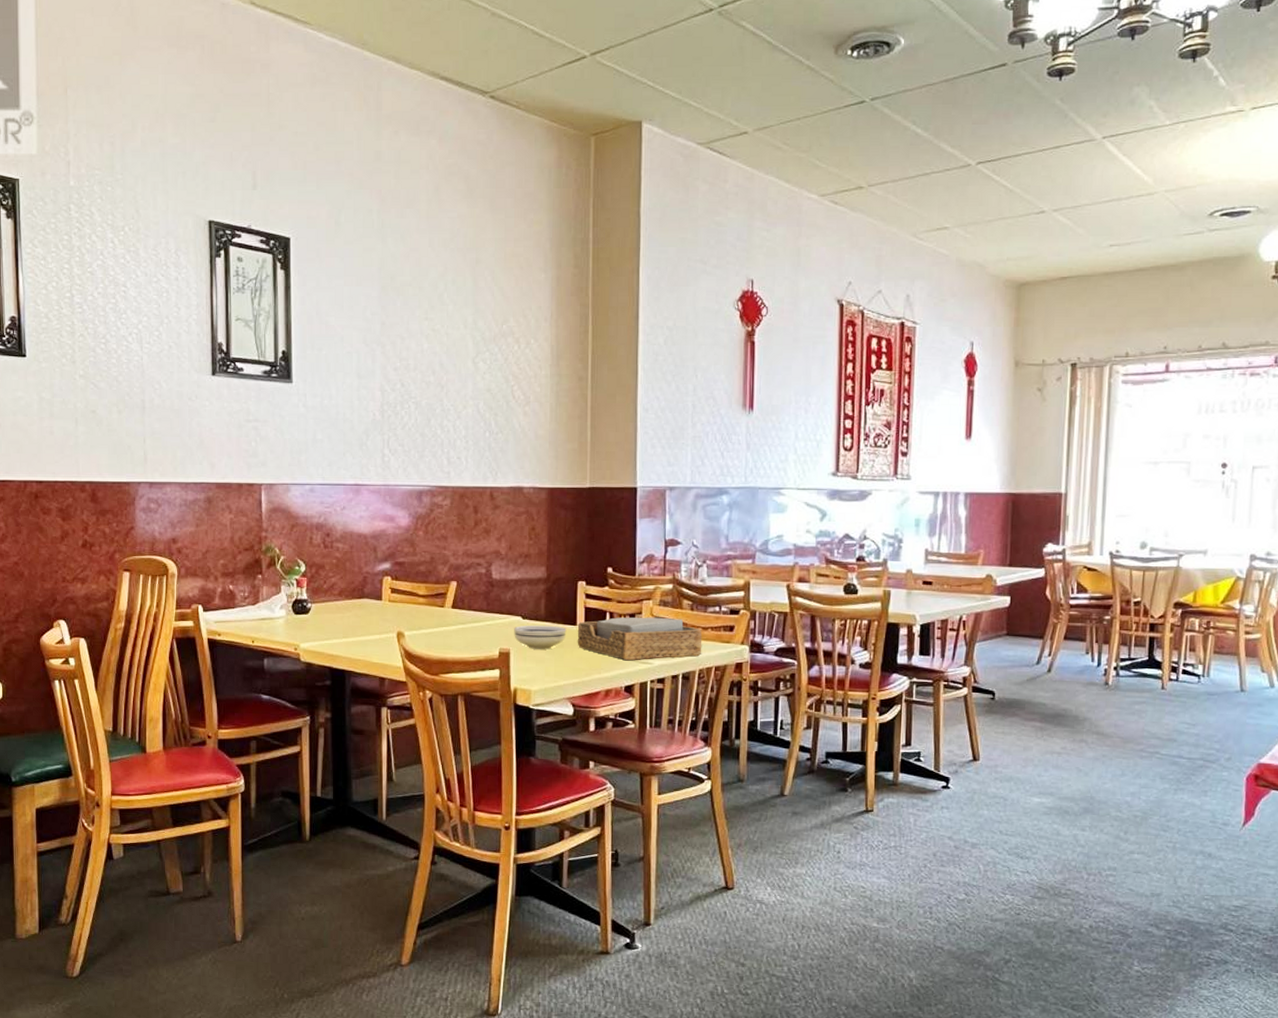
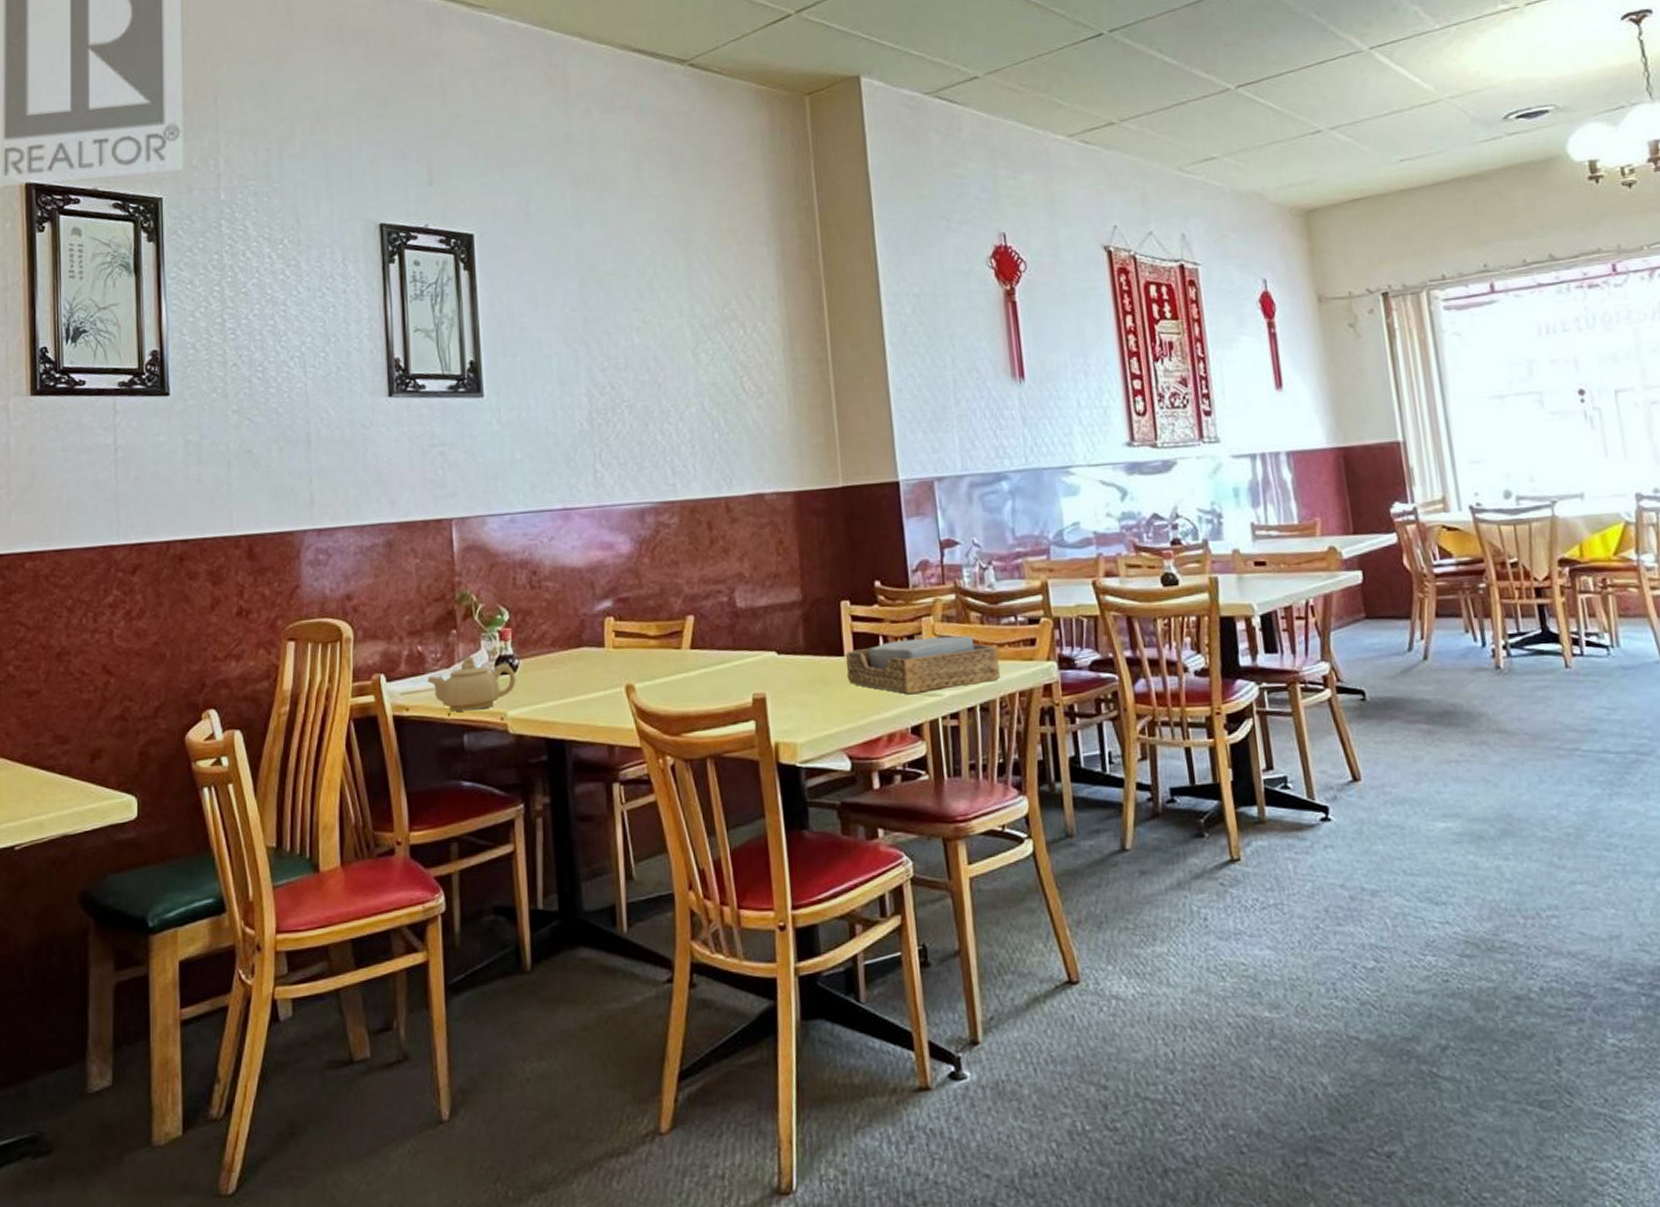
teapot: none [236,598,309,640] -> present [427,657,516,712]
bowl: present [514,625,567,650] -> none [768,658,833,691]

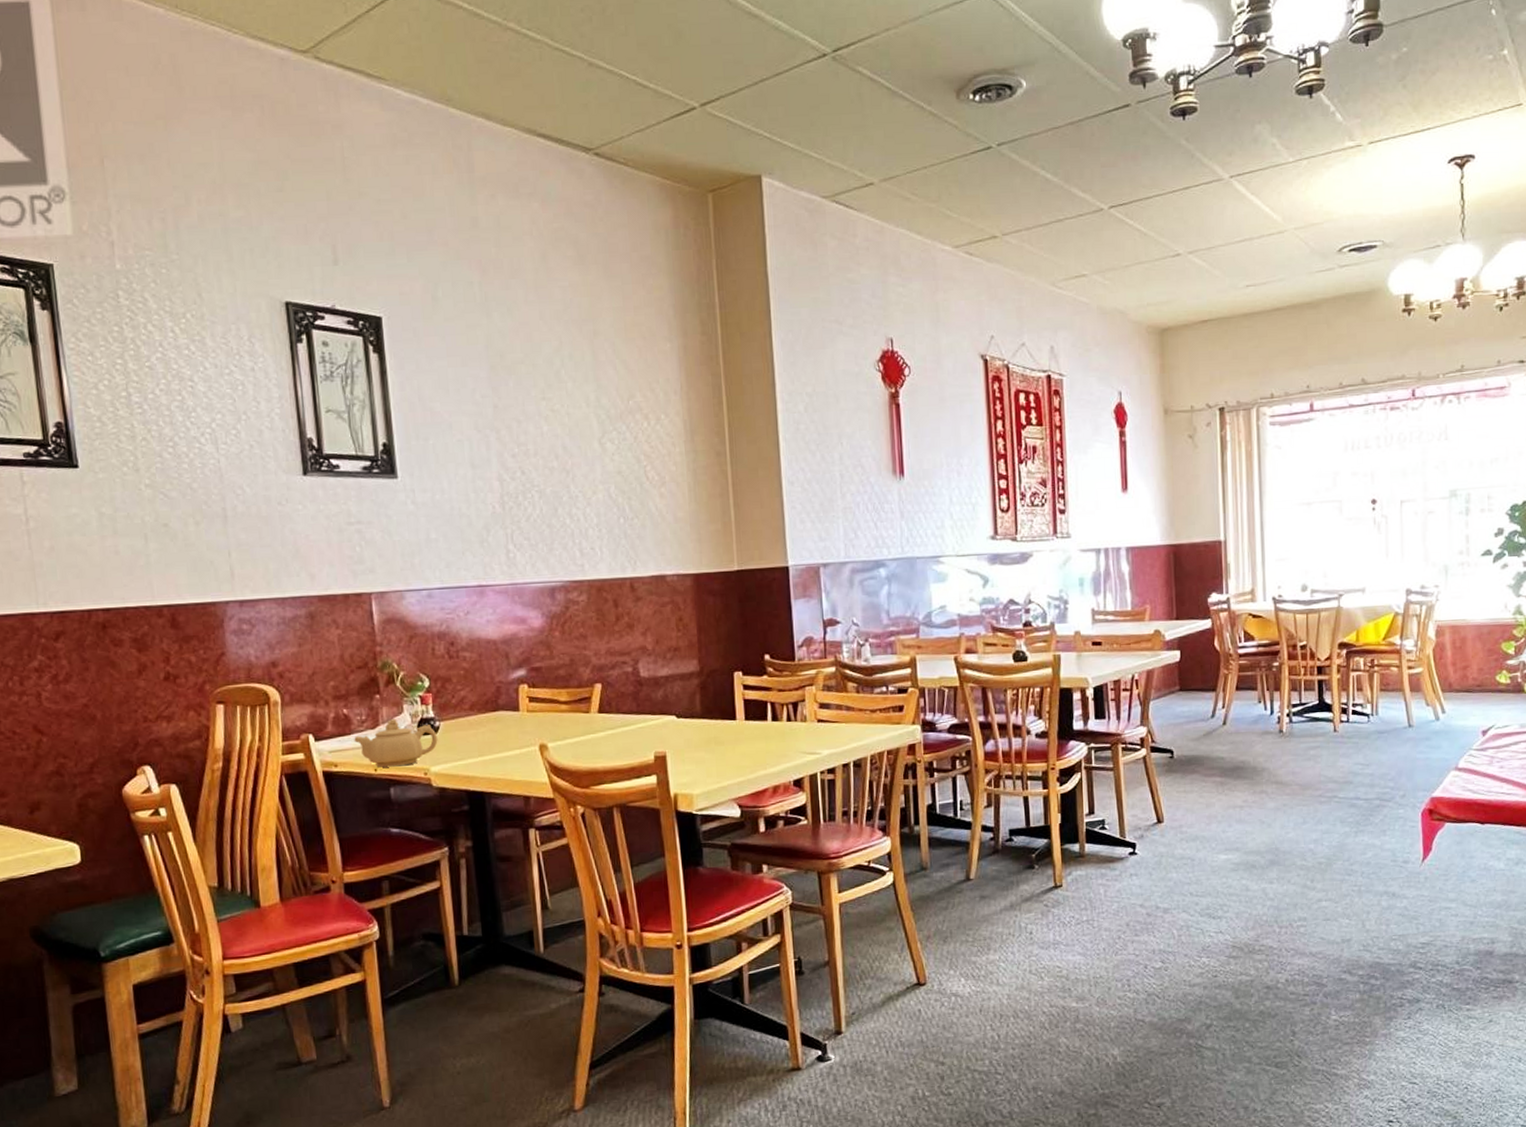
napkin holder: present [845,636,1001,695] -> none [737,703,872,753]

